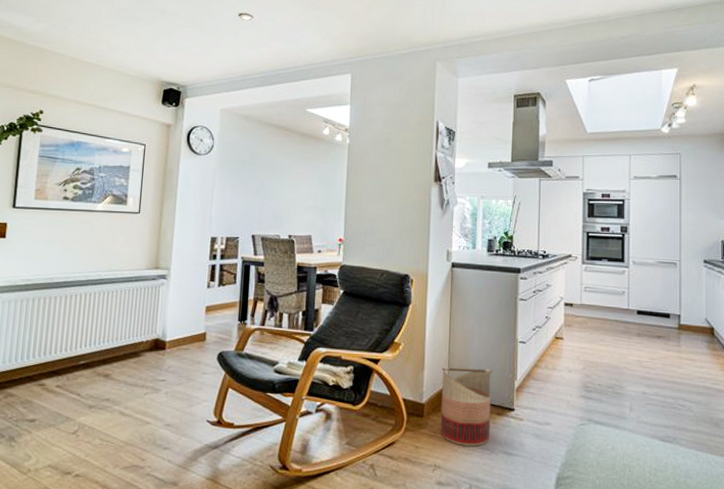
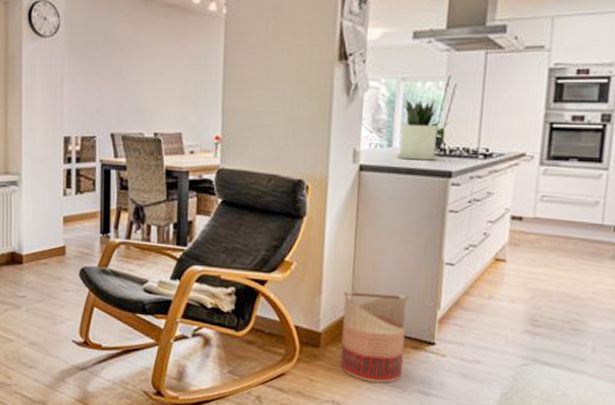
planter: none [479,213,510,260] -> present [396,100,439,161]

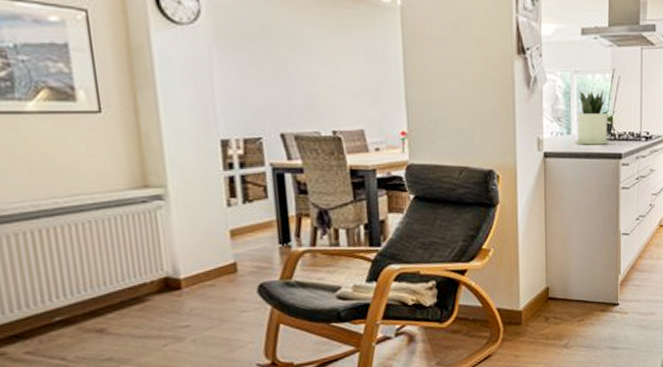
basket: present [340,291,408,383] -> none [539,266,594,348]

